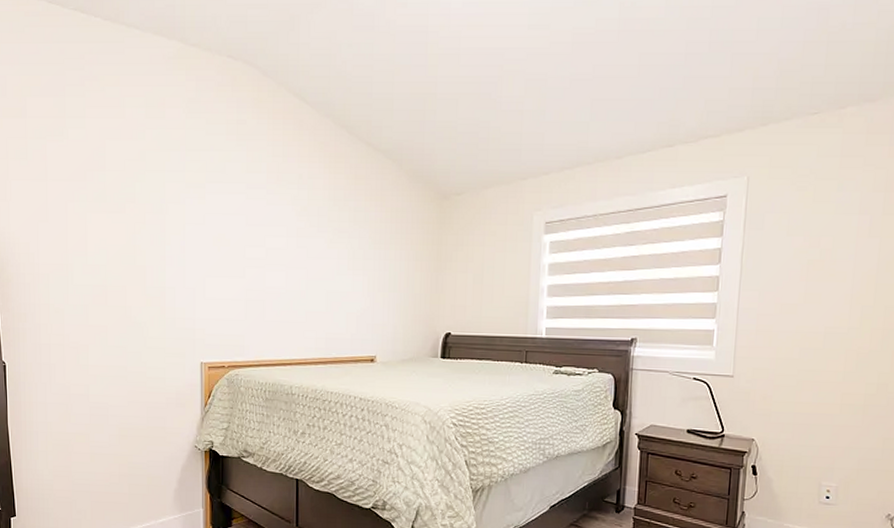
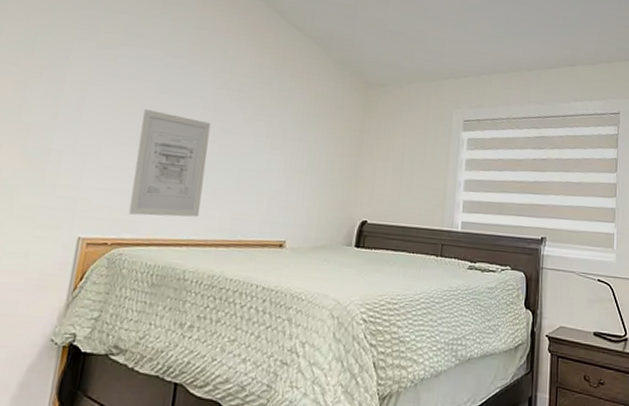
wall art: none [235,243,297,340] -> present [128,109,211,217]

